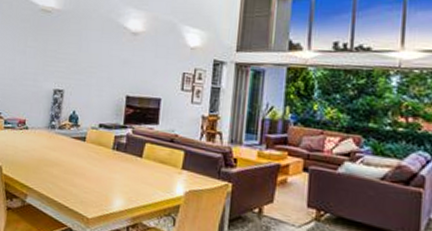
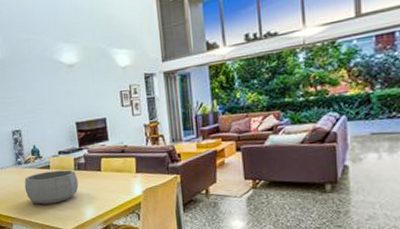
decorative bowl: none [51,143,114,184] -> present [24,169,79,205]

